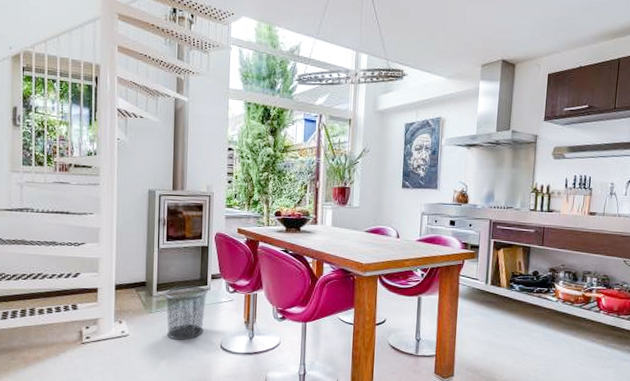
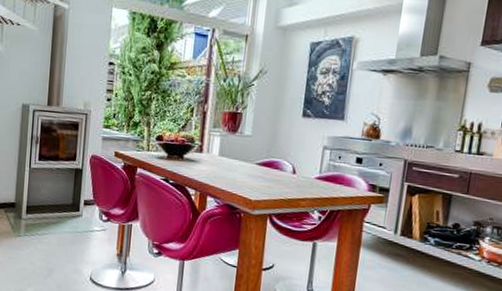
trash can: present [165,286,207,340] -> none [34,210,79,269]

